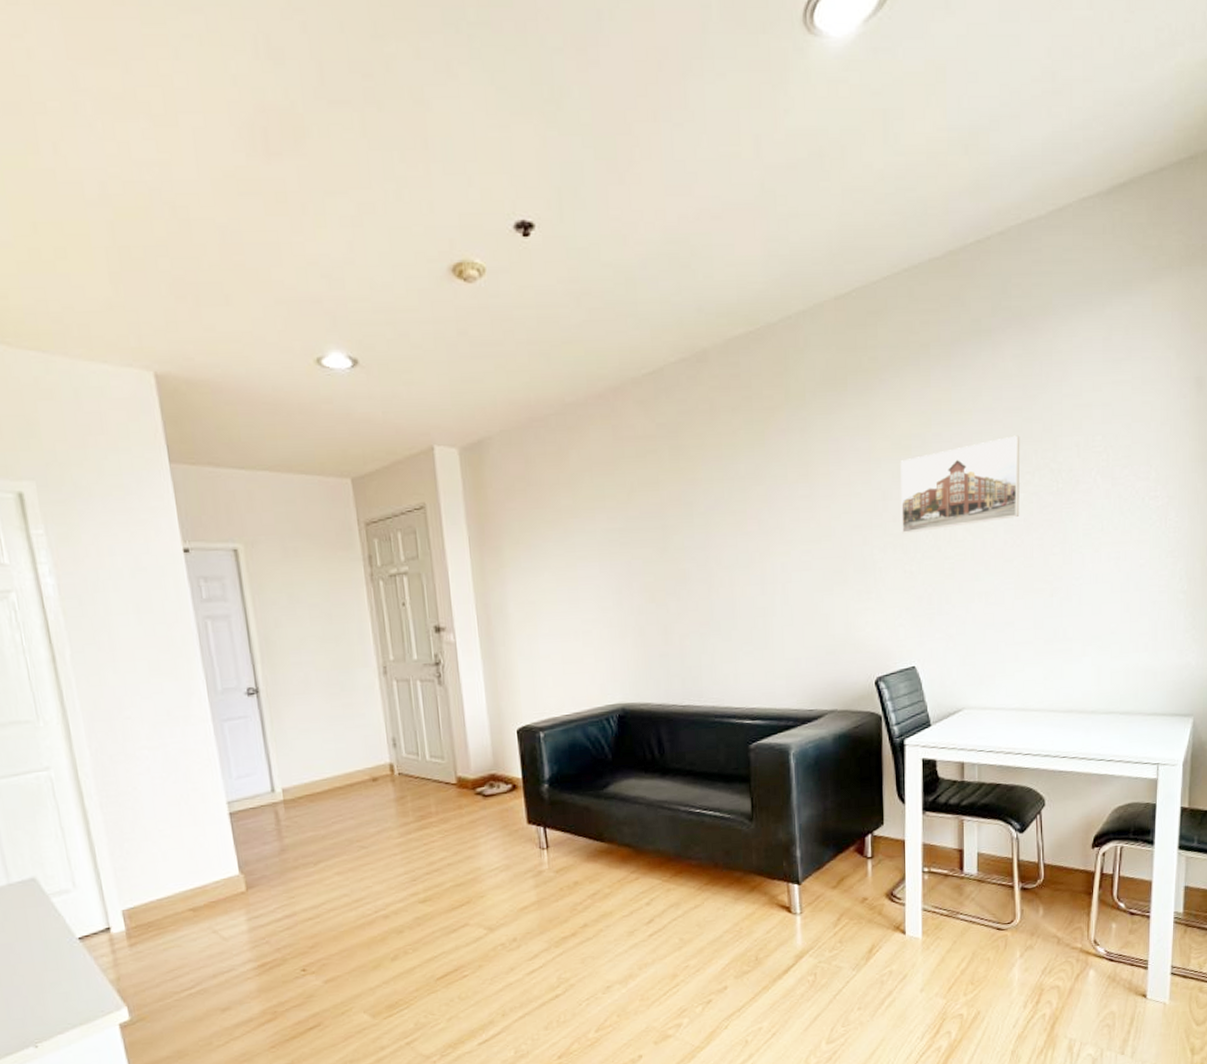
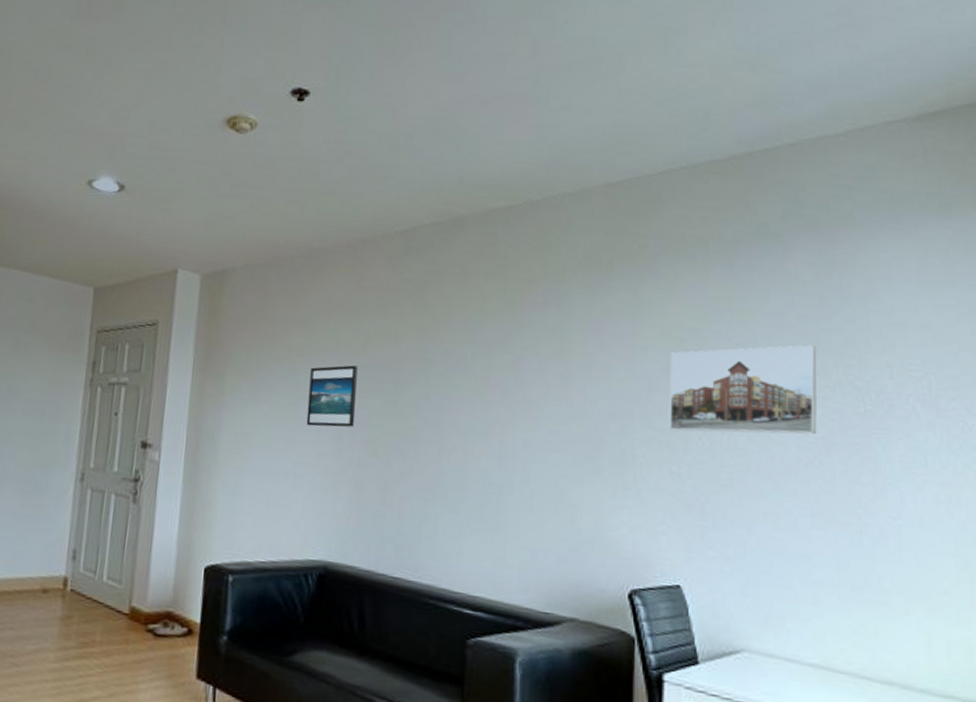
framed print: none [582,519,631,584] -> present [306,365,358,427]

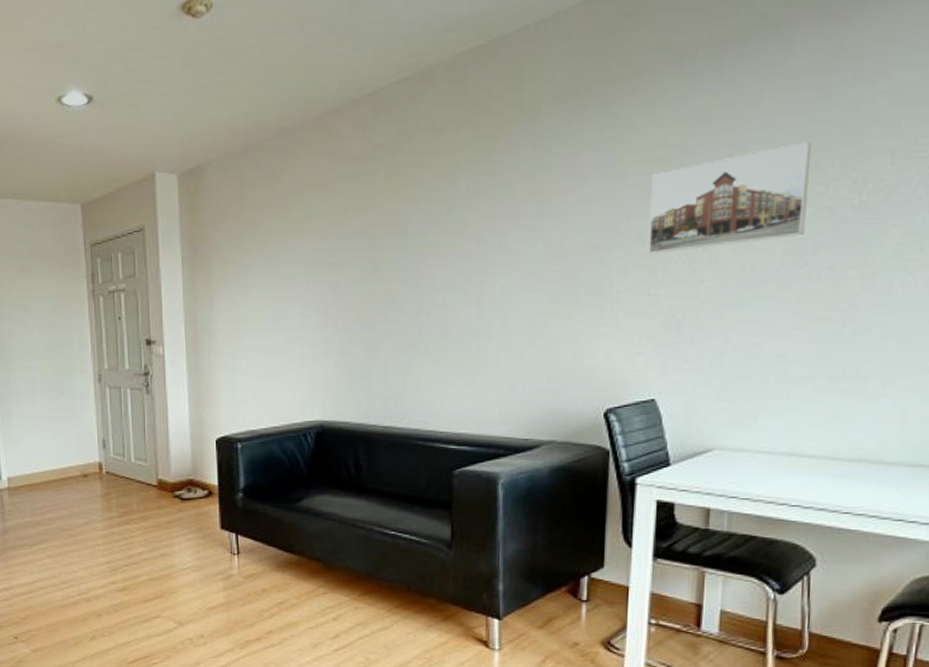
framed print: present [306,365,358,427] -> none [291,239,337,303]

